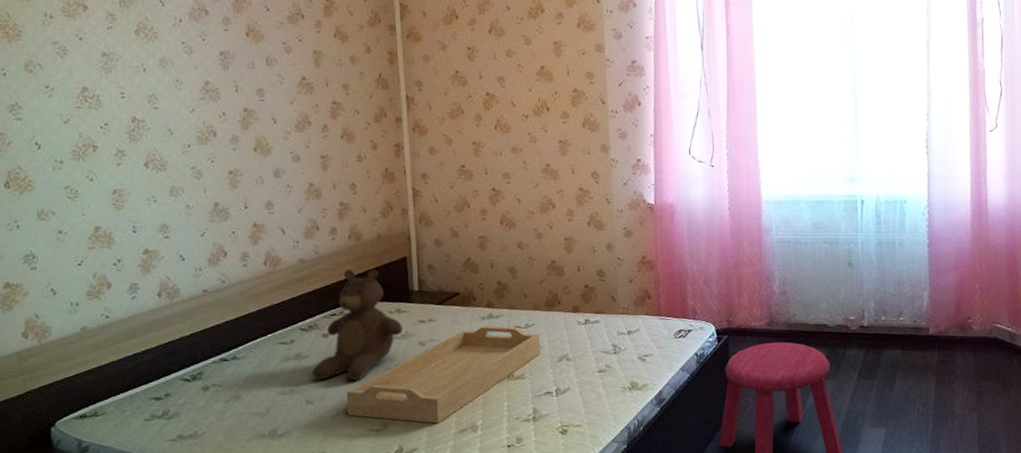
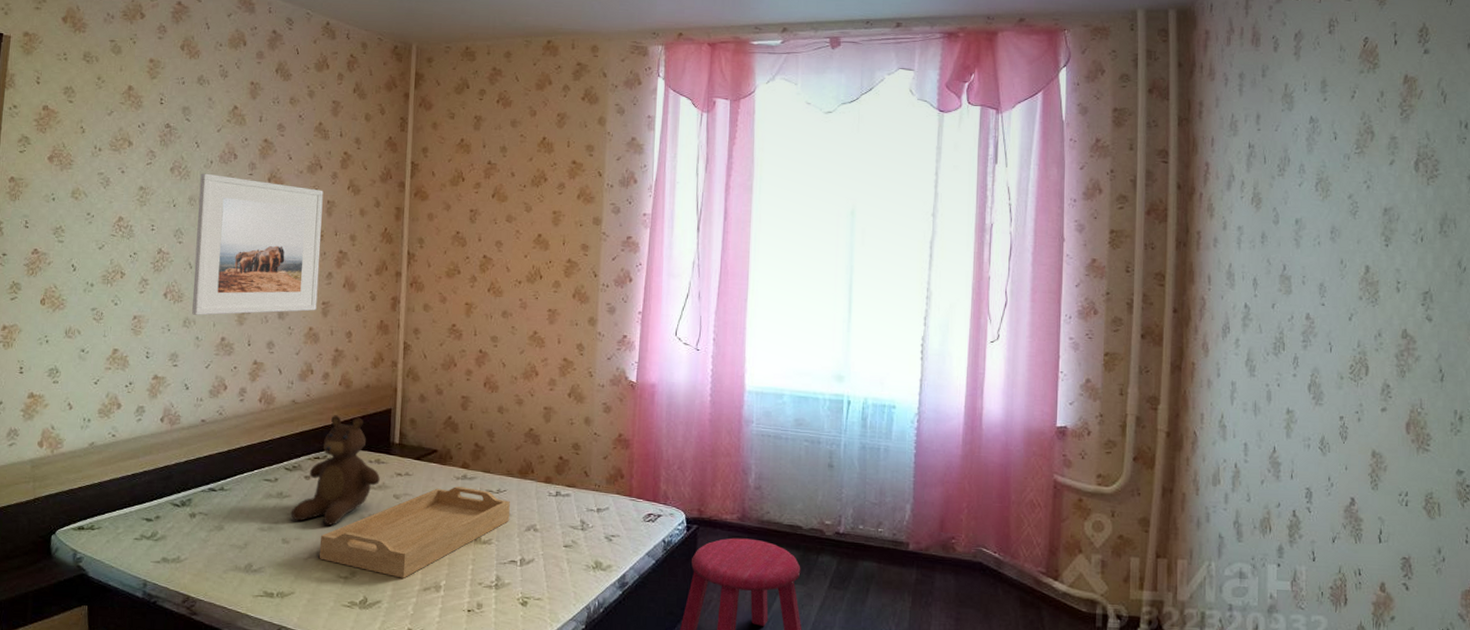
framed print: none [169,32,315,183] -> present [192,173,324,316]

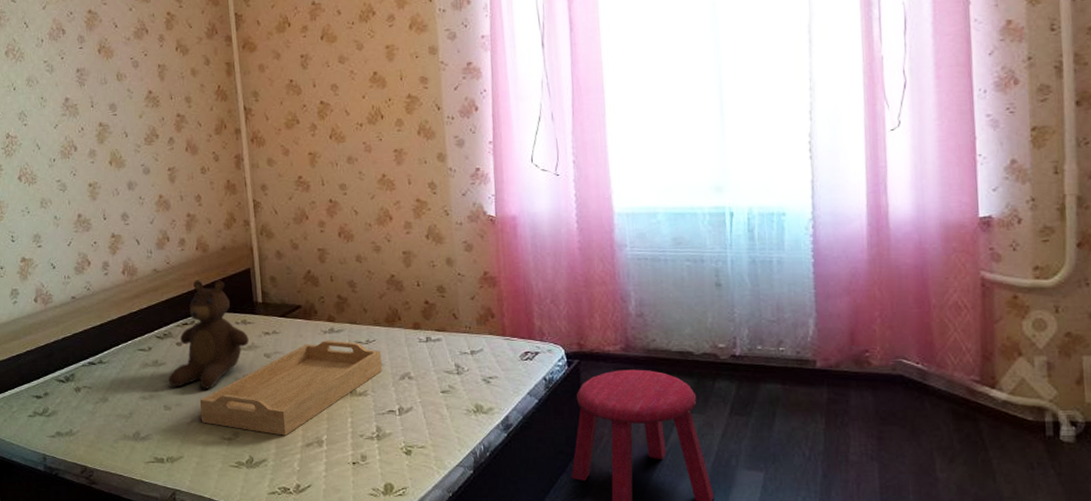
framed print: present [192,173,324,316] -> none [34,52,164,195]

